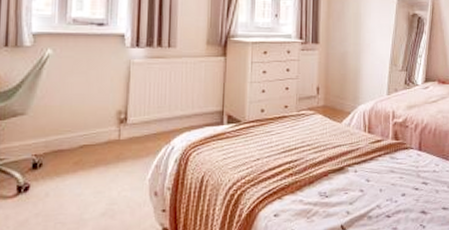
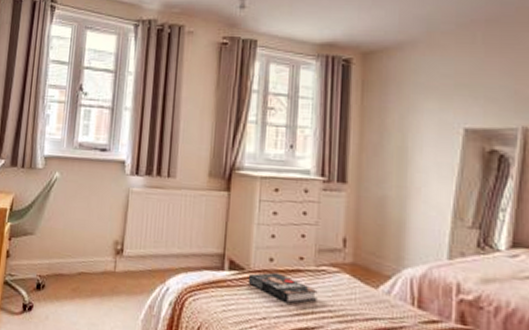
book: none [244,121,299,145] -> present [248,272,318,304]

